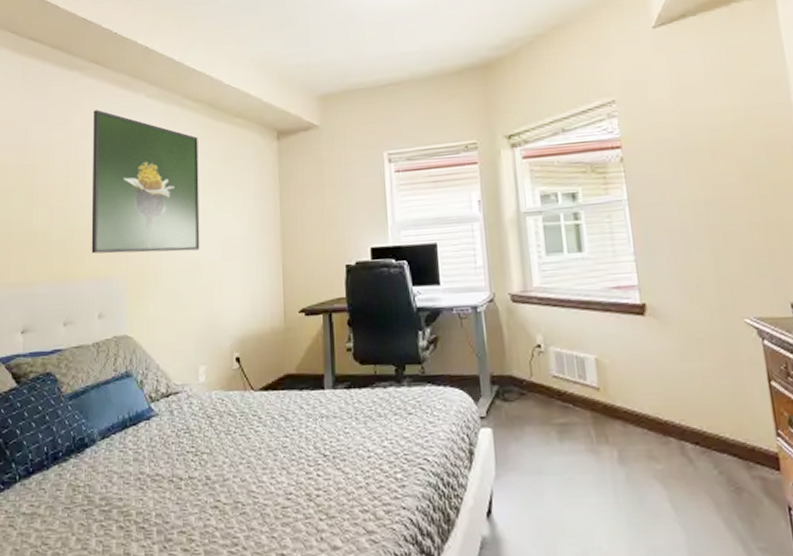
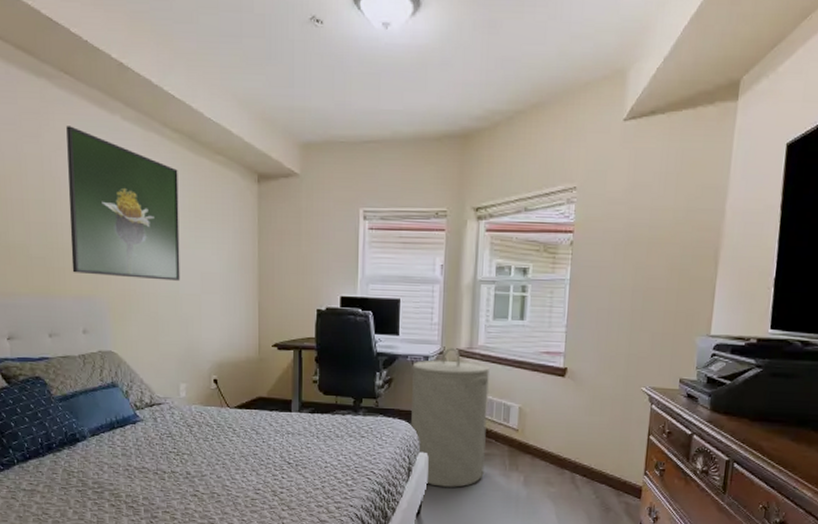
laundry hamper: none [459,292,566,473] -> present [411,347,489,487]

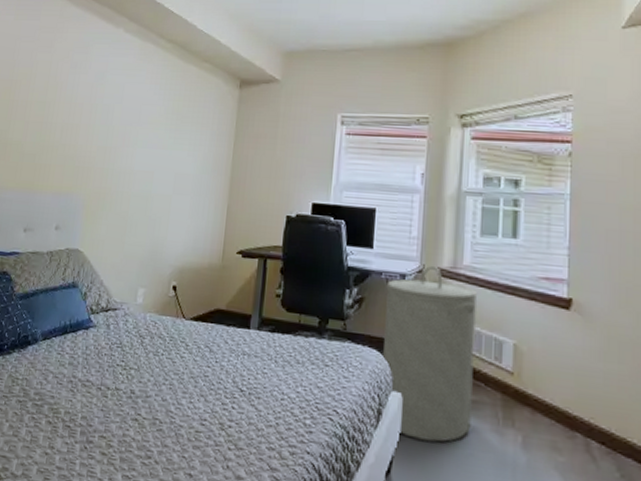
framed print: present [66,126,180,281] -> none [57,38,167,181]

